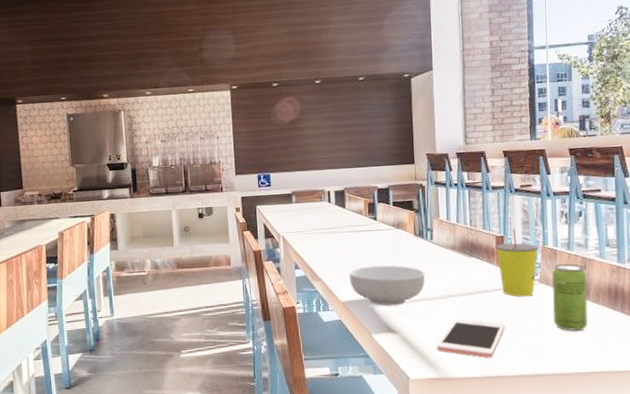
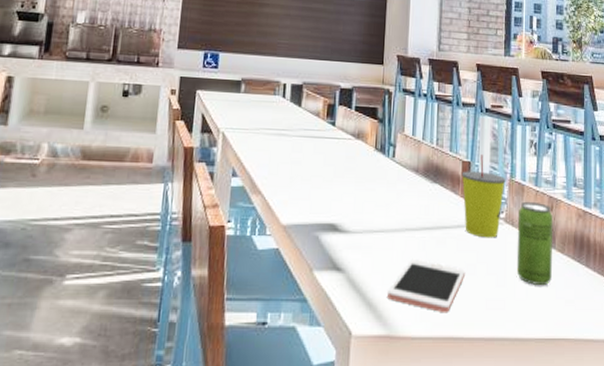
cereal bowl: present [349,265,426,306] -> none [295,182,383,236]

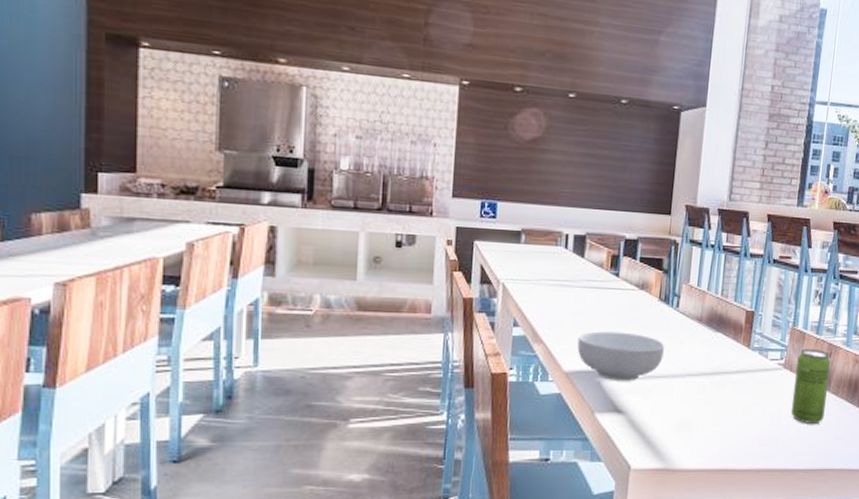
cereal bowl: none [295,182,383,236] -> present [577,331,665,381]
cell phone: present [388,258,466,314] -> none [666,401,743,449]
straw: present [461,155,506,238] -> none [744,305,788,382]

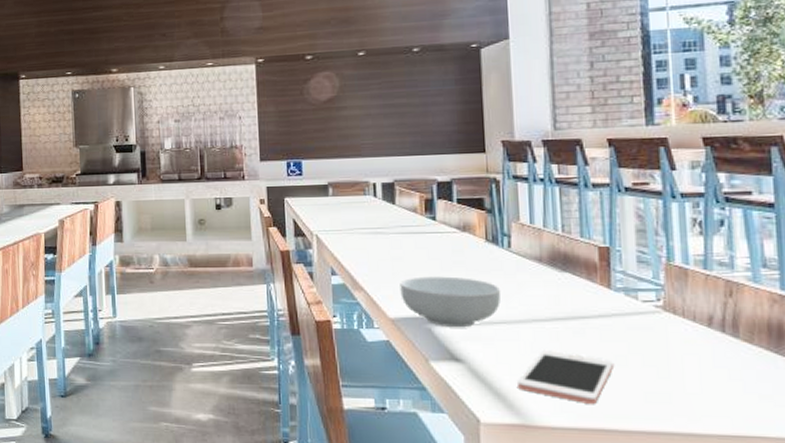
cell phone: none [666,401,743,449] -> present [518,349,615,405]
beverage can: present [790,348,832,423] -> none [682,287,737,378]

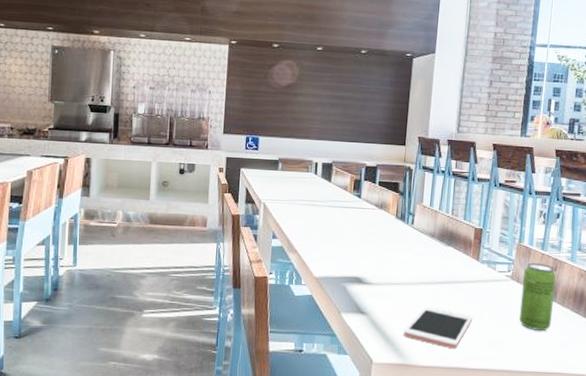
cereal bowl: present [400,276,501,328] -> none [326,244,402,287]
beverage can: none [682,287,737,378] -> present [518,262,557,330]

